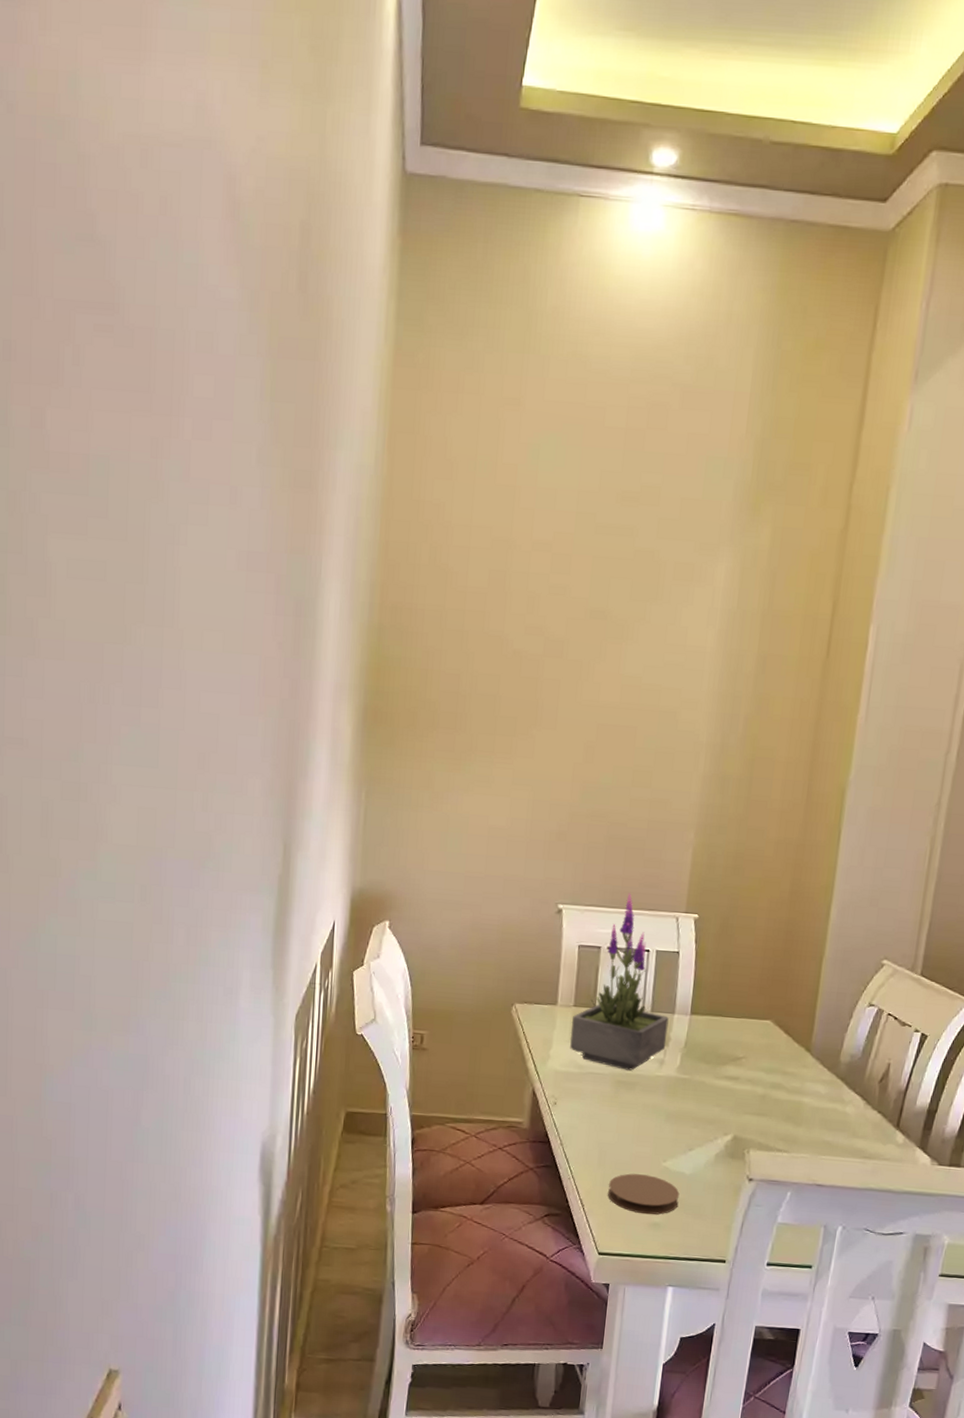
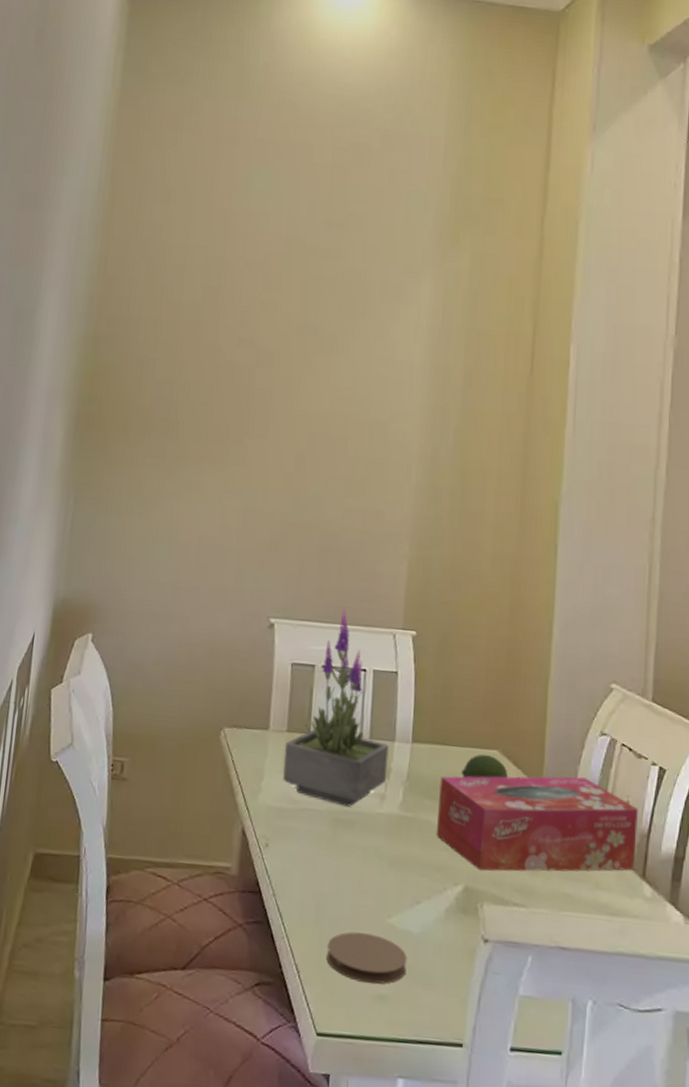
tissue box: none [709,1042,898,1123] -> present [435,776,638,872]
fruit: none [735,1024,779,1045] -> present [461,754,508,779]

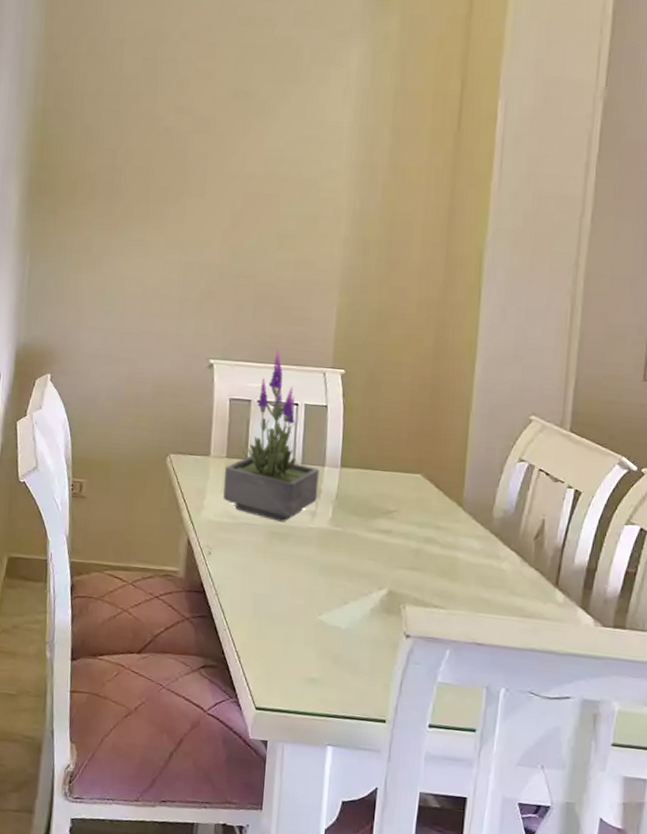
coaster: present [325,932,407,985] -> none [263,626,336,670]
tissue box: present [435,776,638,872] -> none [362,496,553,580]
fruit: present [461,754,508,779] -> none [386,478,430,499]

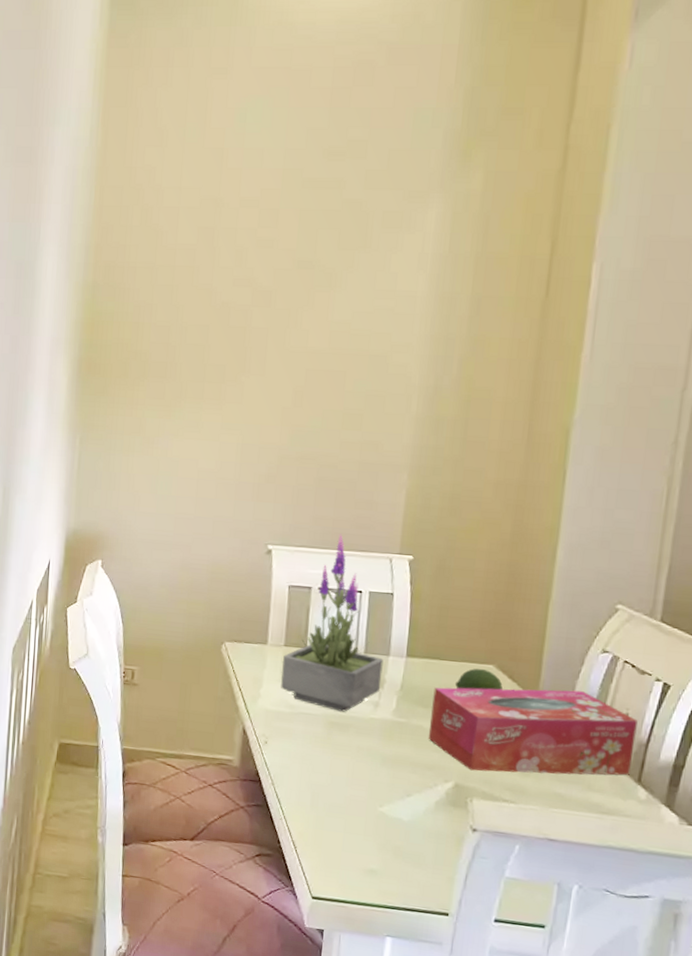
tissue box: none [362,496,553,580] -> present [428,687,638,776]
fruit: none [386,478,430,499] -> present [454,668,503,691]

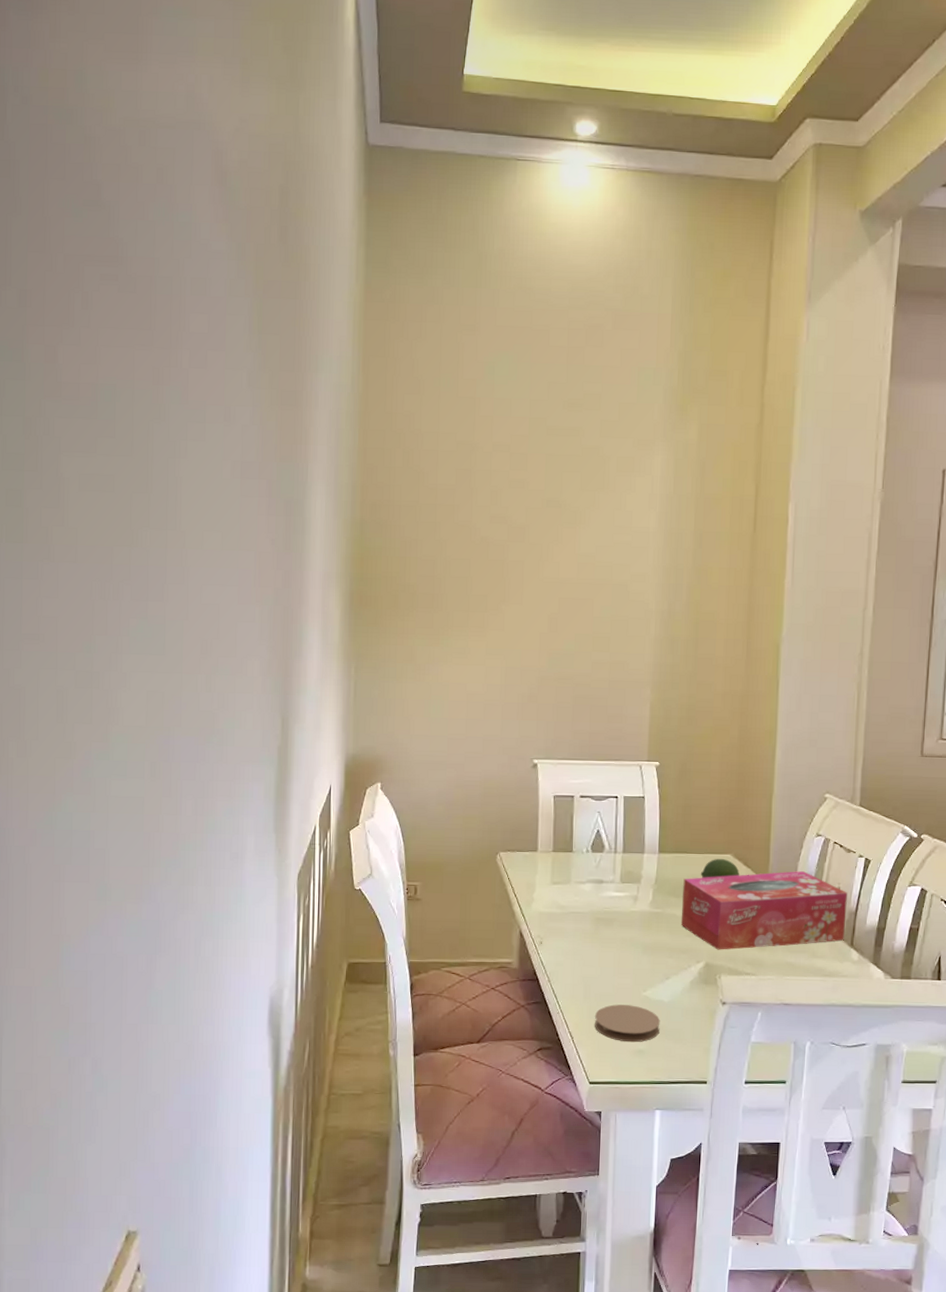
potted plant: present [281,534,384,712] -> none [551,746,639,908]
coaster: none [320,817,398,861] -> present [594,1004,660,1043]

